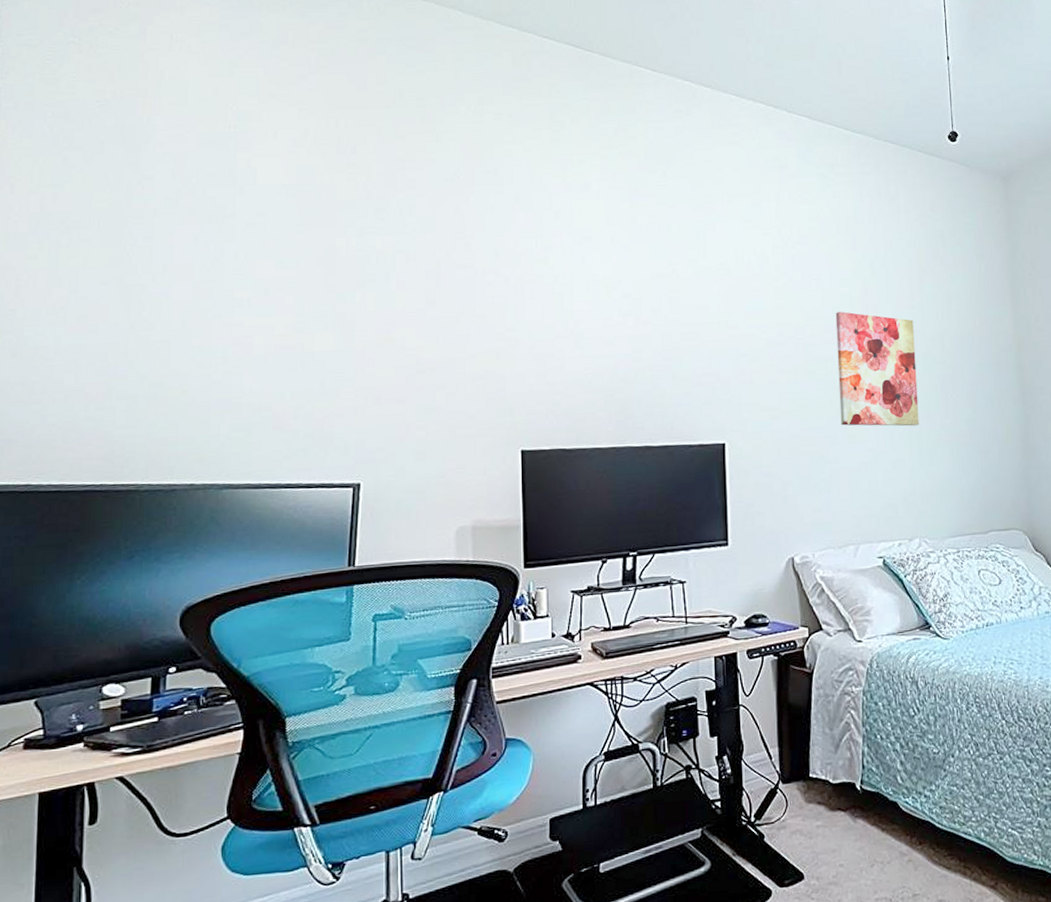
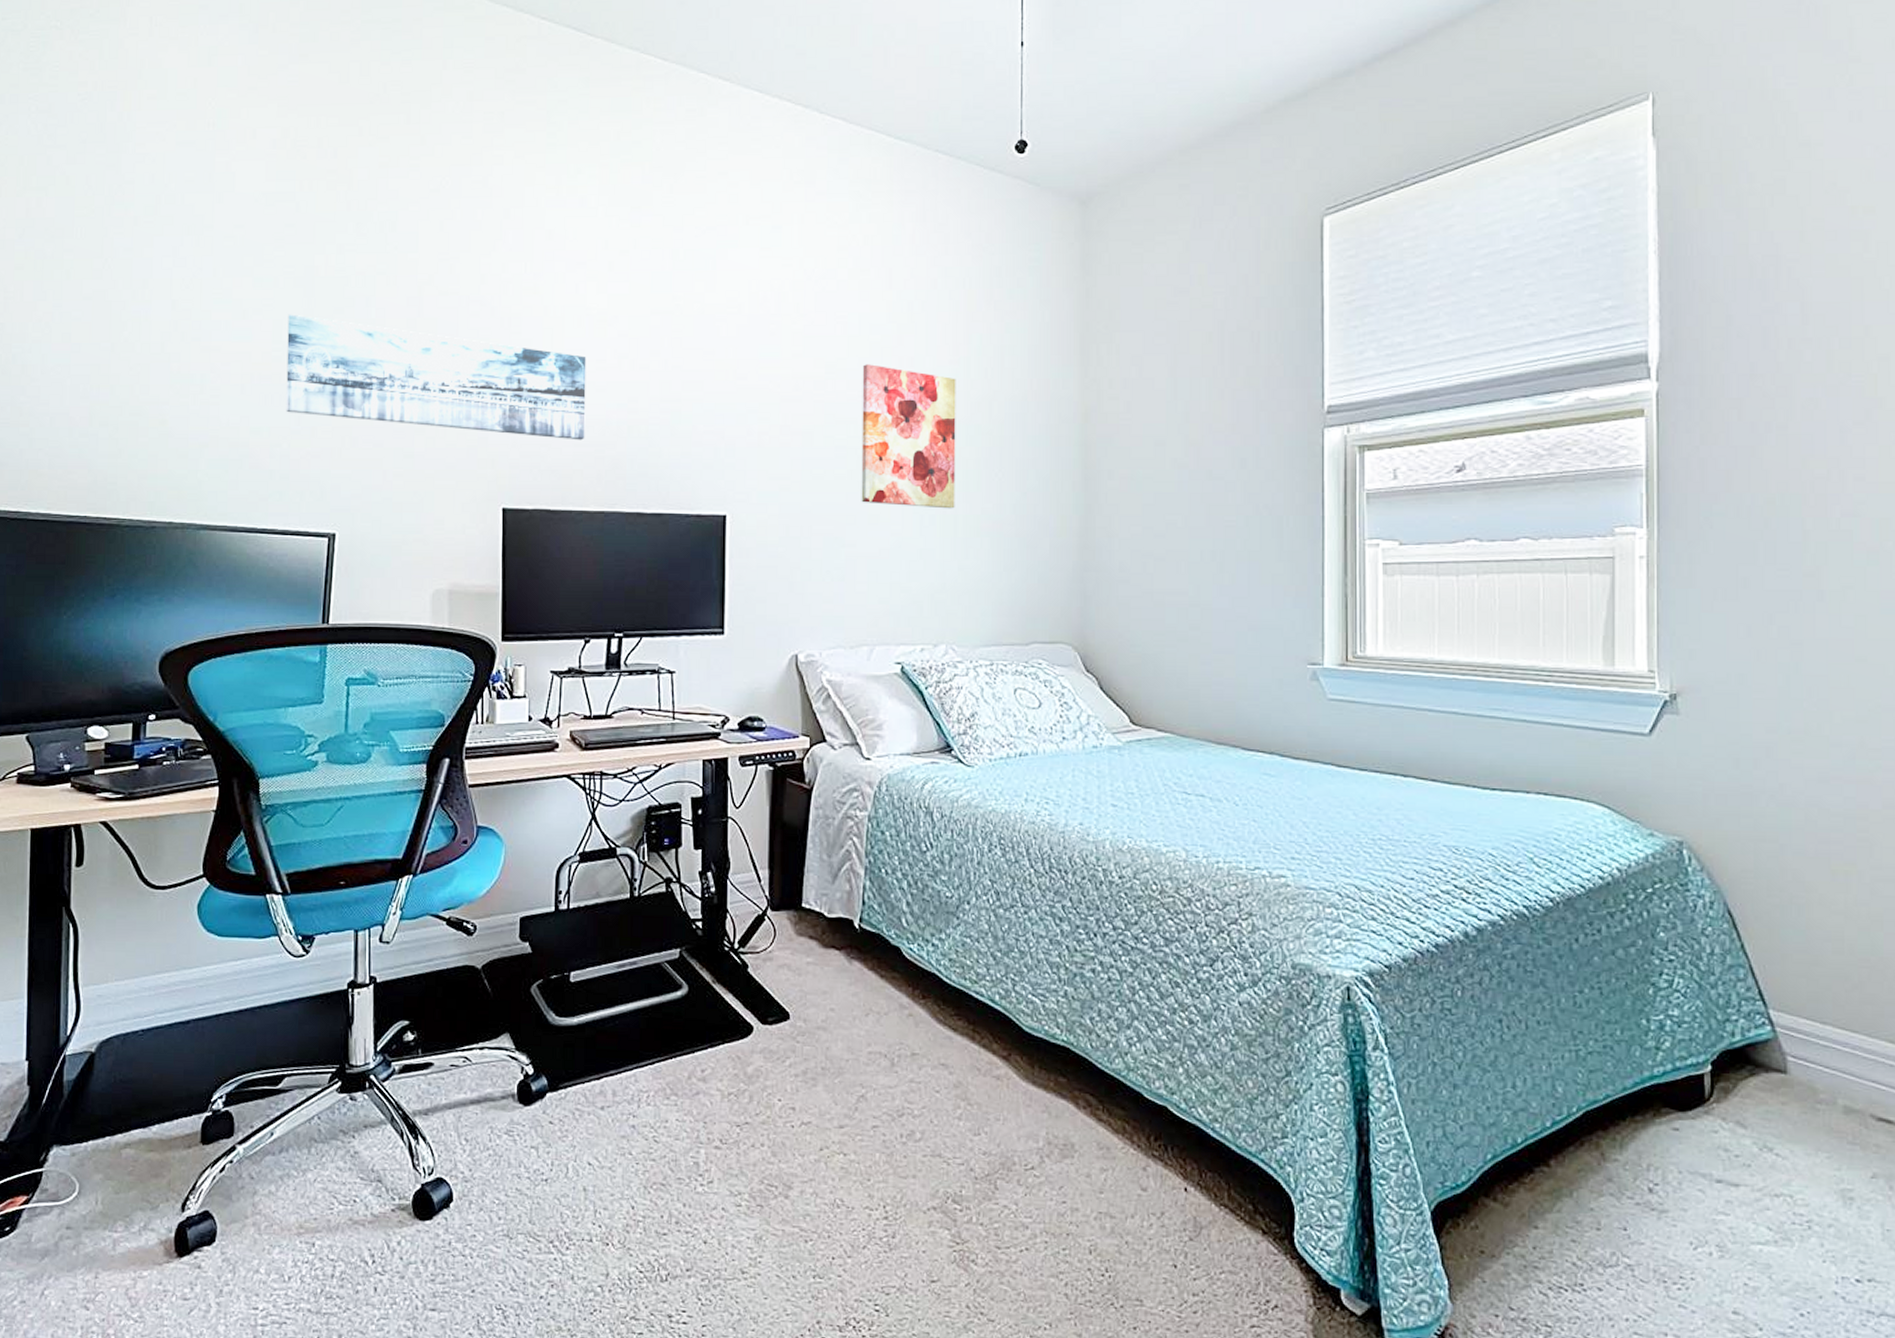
wall art: none [309,290,596,388] -> present [286,314,586,440]

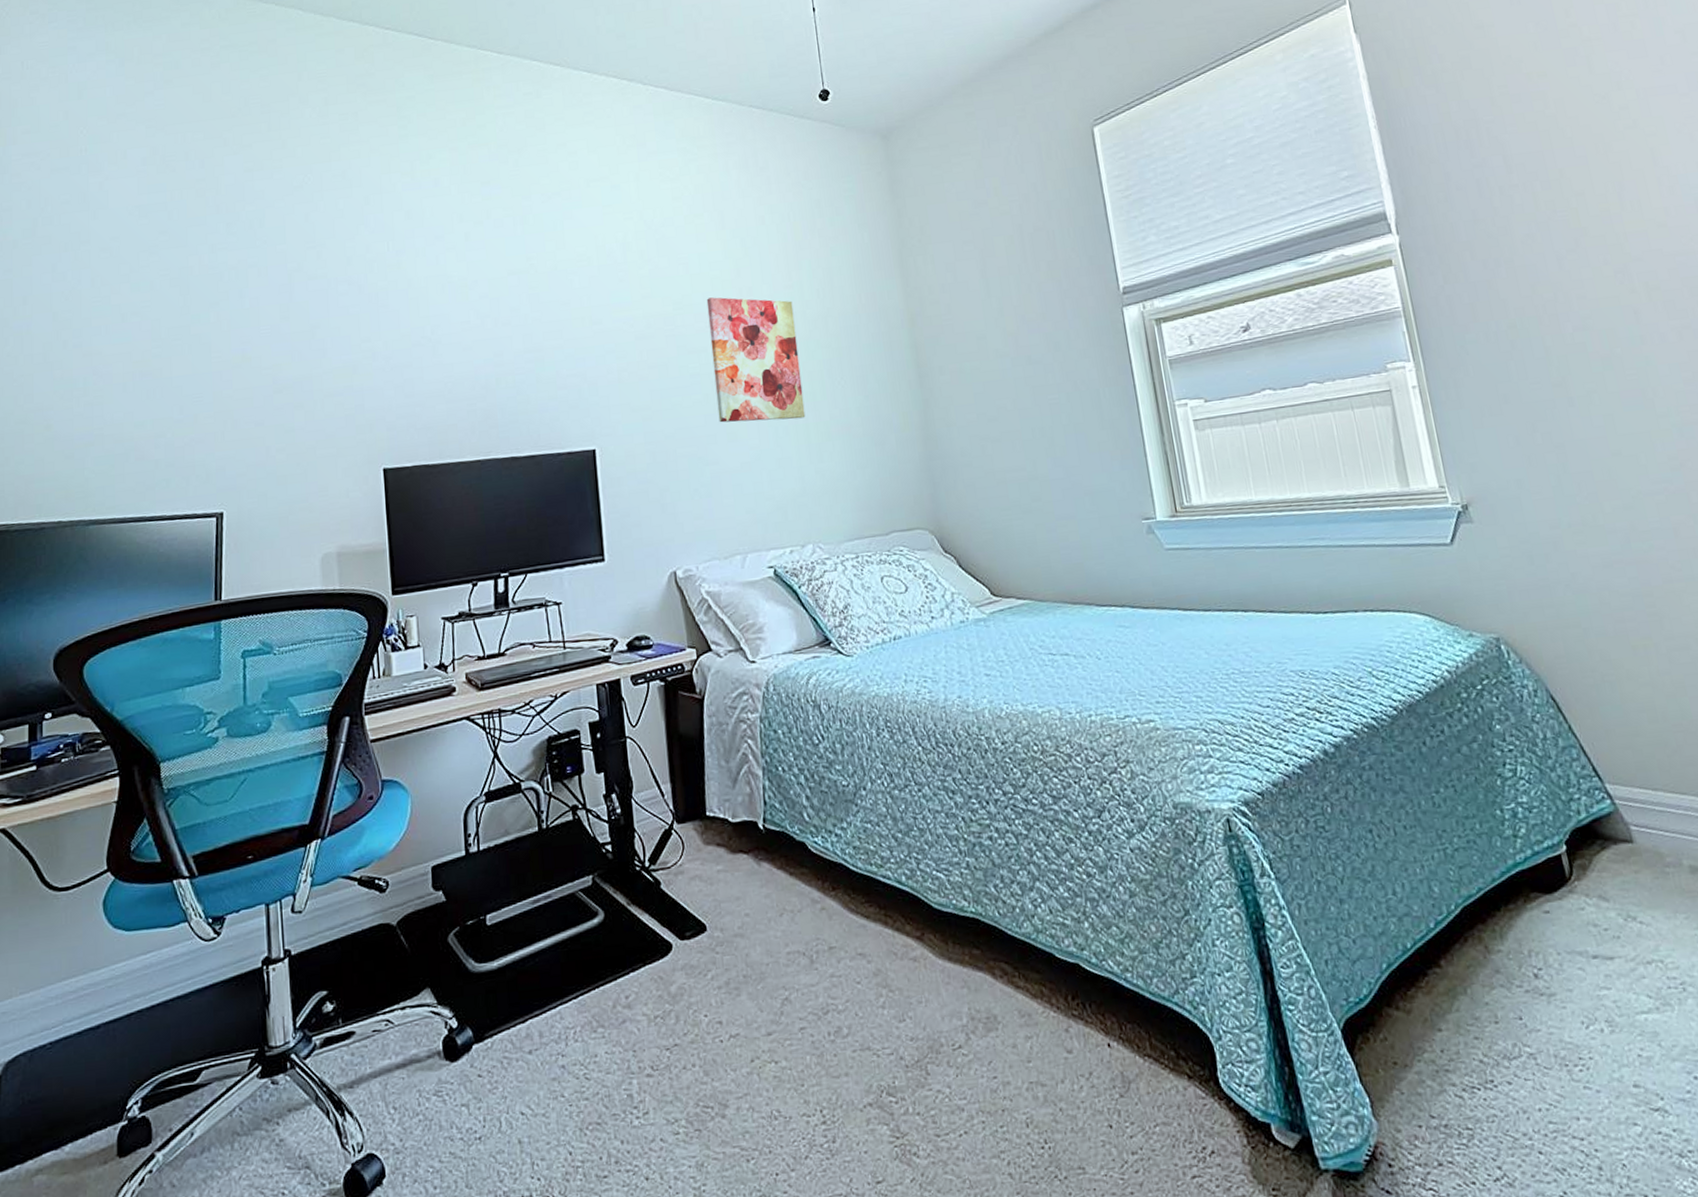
wall art: present [286,314,586,440] -> none [165,312,457,404]

